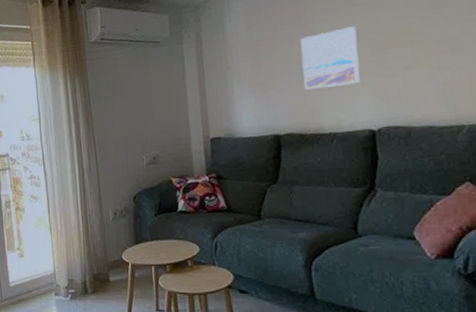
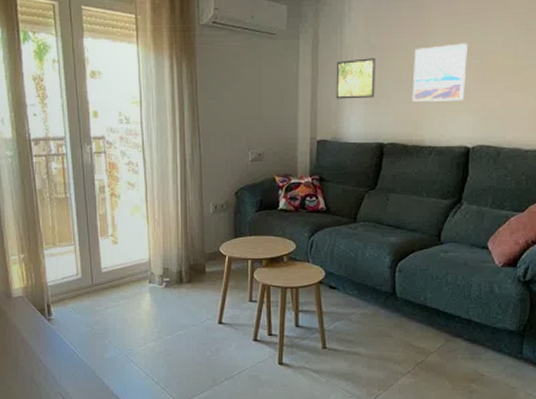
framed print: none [222,52,265,96] -> present [336,58,377,99]

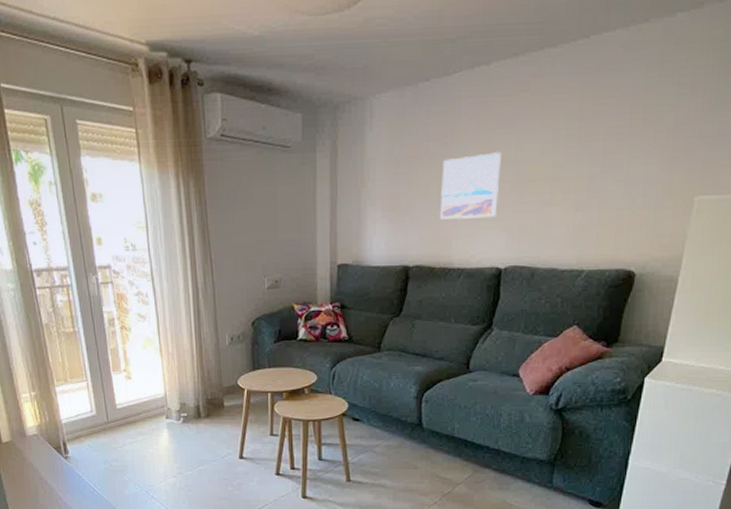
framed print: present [336,58,377,99] -> none [357,171,401,219]

